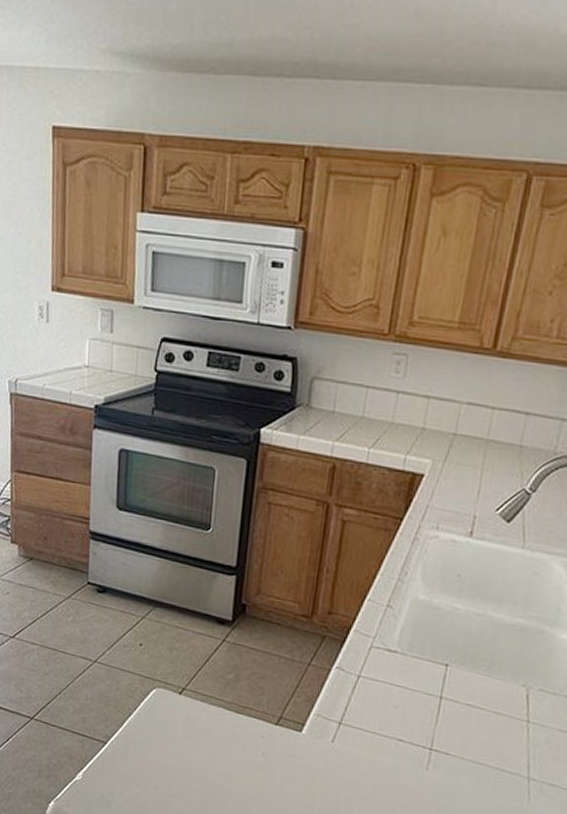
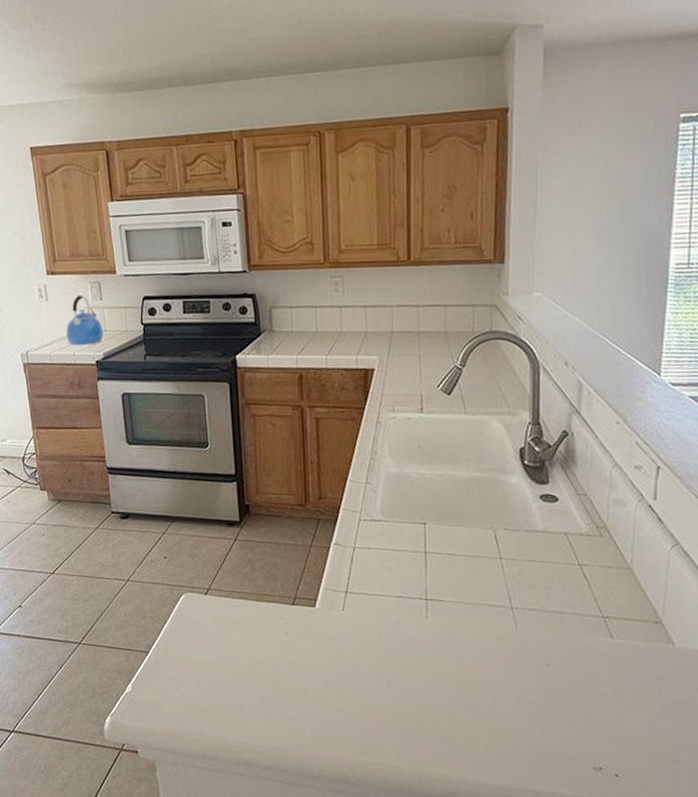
kettle: none [64,321,109,385] -> present [65,295,104,346]

